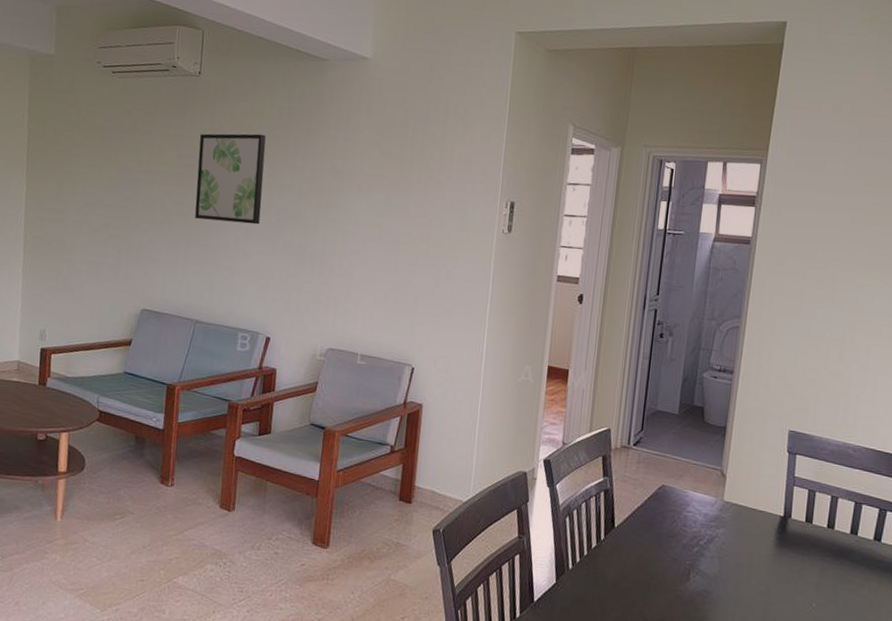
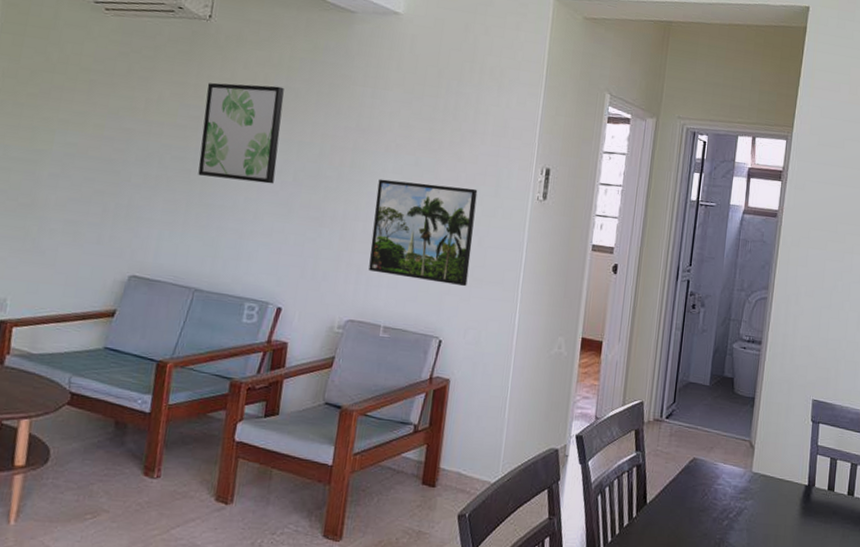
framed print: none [346,217,445,317] -> present [368,178,478,287]

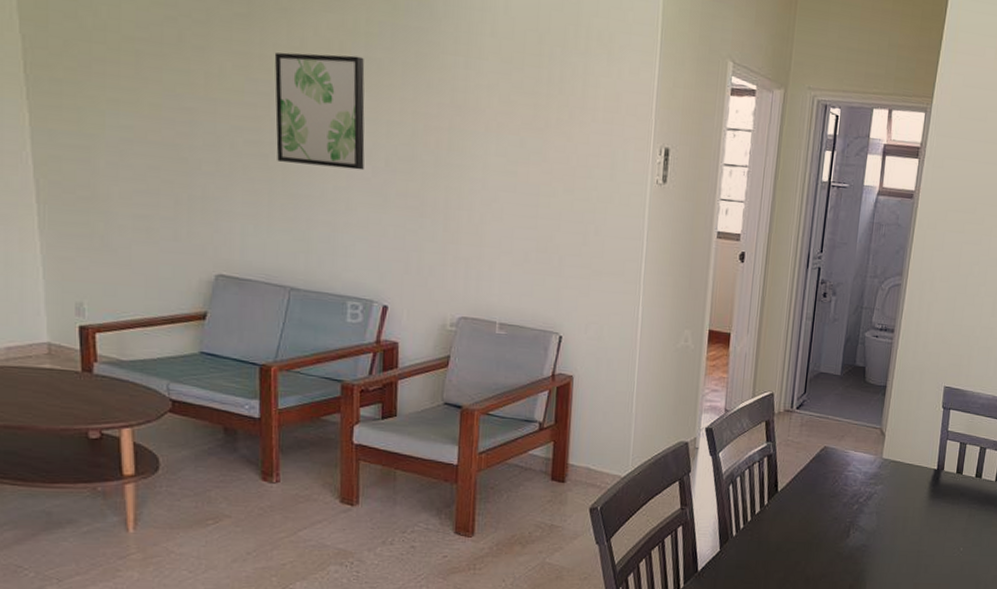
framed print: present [368,178,478,287] -> none [478,162,591,279]

